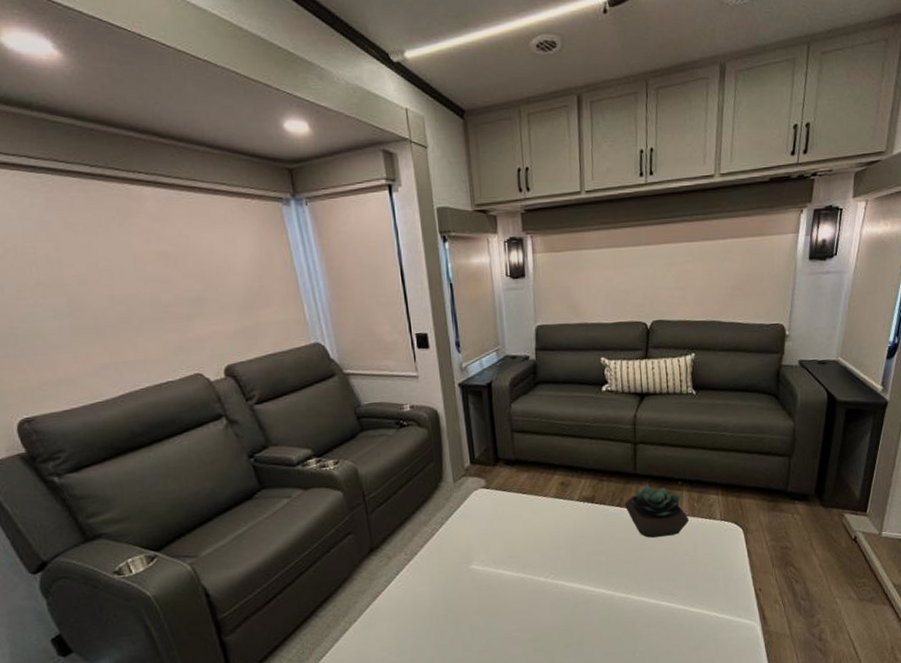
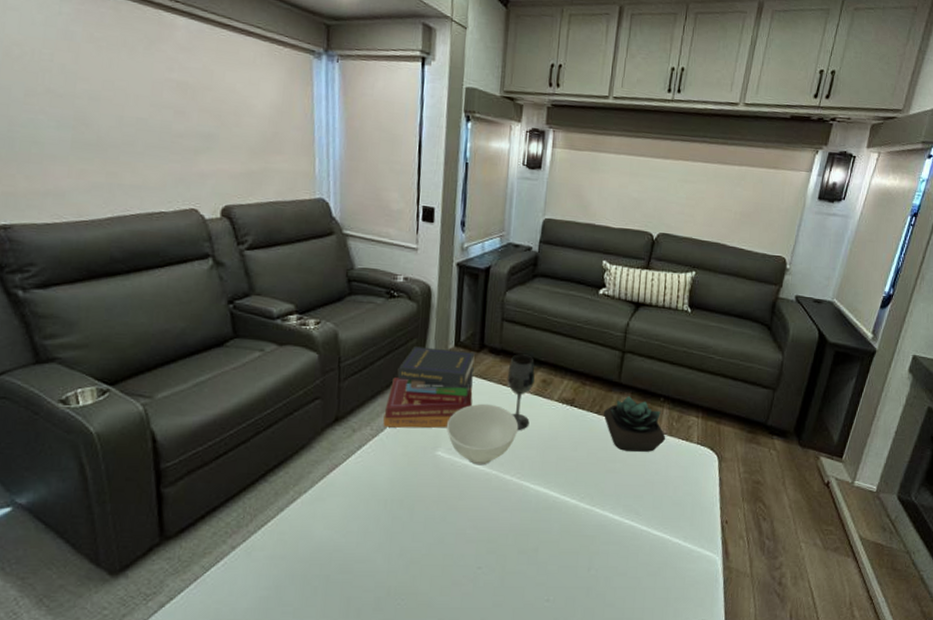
books: none [414,467,497,550] -> present [383,346,475,428]
bowl: none [475,513,545,573] -> present [446,403,519,465]
wine glass: none [525,461,555,534] -> present [507,354,535,430]

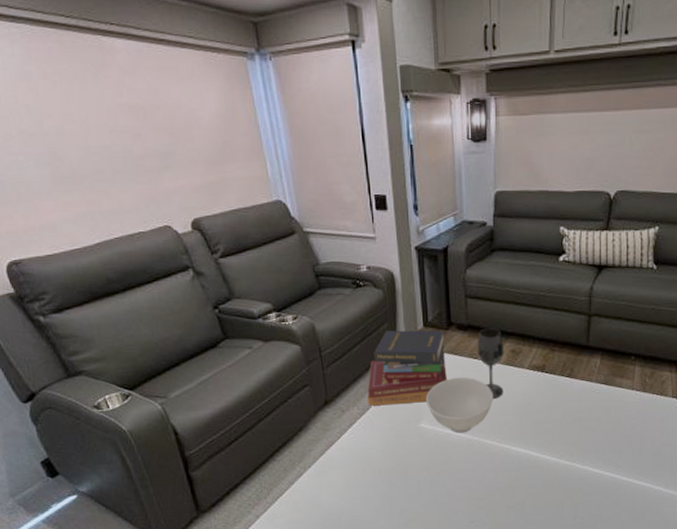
succulent plant: present [603,396,666,452] -> none [574,358,640,410]

